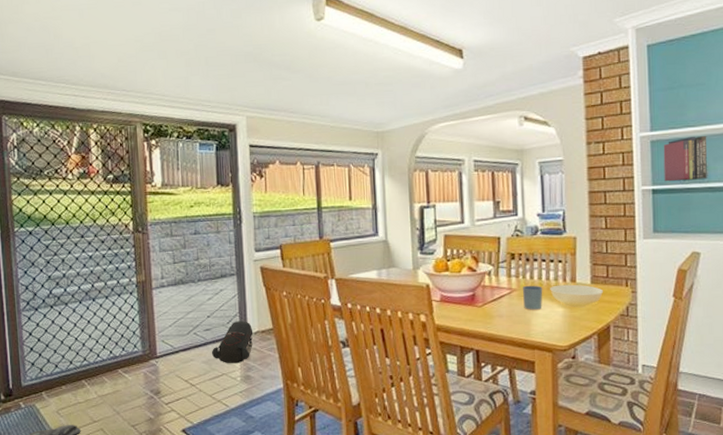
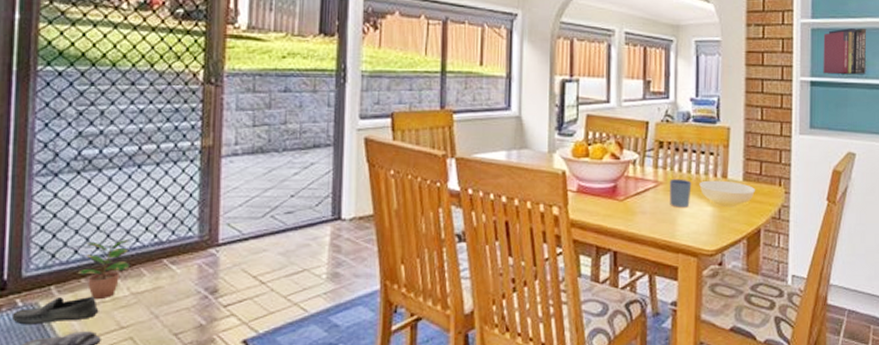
shoe: none [19,398,77,421] -> present [13,296,99,325]
potted plant: none [59,356,96,401] -> present [77,240,131,299]
backpack: present [211,321,254,364] -> none [291,204,348,257]

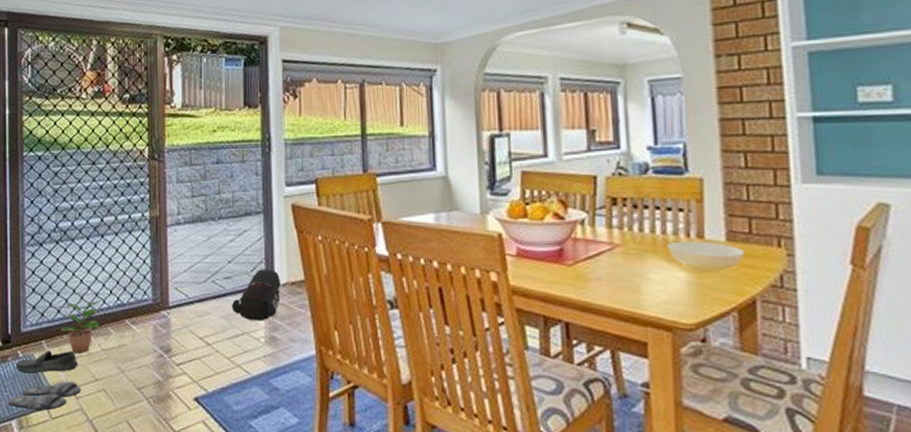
backpack: none [291,204,348,257] -> present [231,269,281,321]
mug: present [669,178,692,209] -> none [628,240,658,275]
books: present [823,28,867,75] -> none [827,45,896,107]

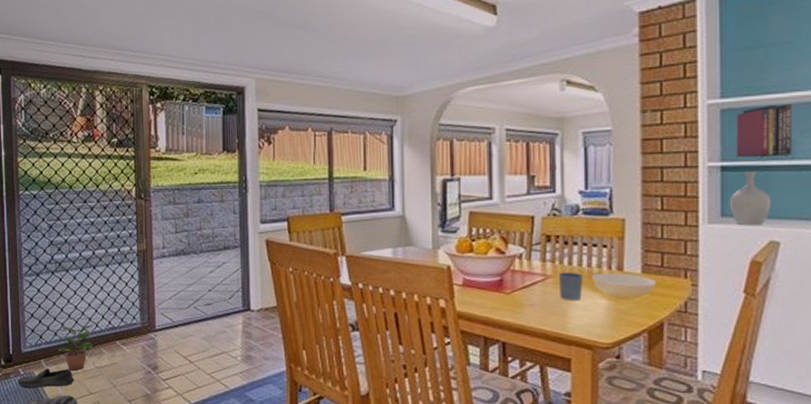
backpack: present [231,269,281,321] -> none [211,297,256,342]
mug: none [628,240,658,275] -> present [558,272,583,302]
vase: none [825,122,877,186] -> present [729,171,772,226]
books: none [827,45,896,107] -> present [736,104,793,158]

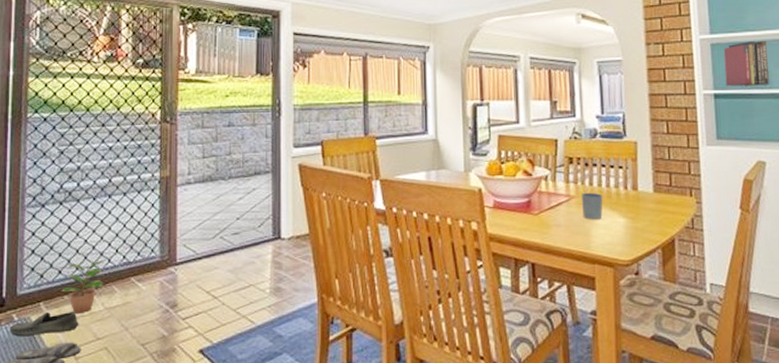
bowl: present [592,273,657,301] -> none [610,192,667,219]
vase: present [729,171,772,226] -> none [722,98,757,148]

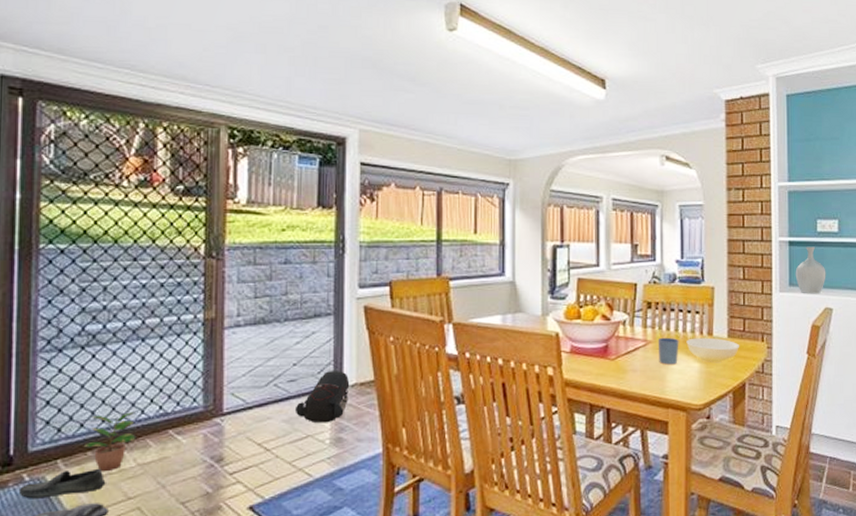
backpack: none [238,225,287,274] -> present [294,371,350,423]
bowl: none [610,192,667,219] -> present [686,337,740,363]
vase: none [722,98,757,148] -> present [795,246,826,294]
books: present [723,41,769,87] -> none [800,190,840,234]

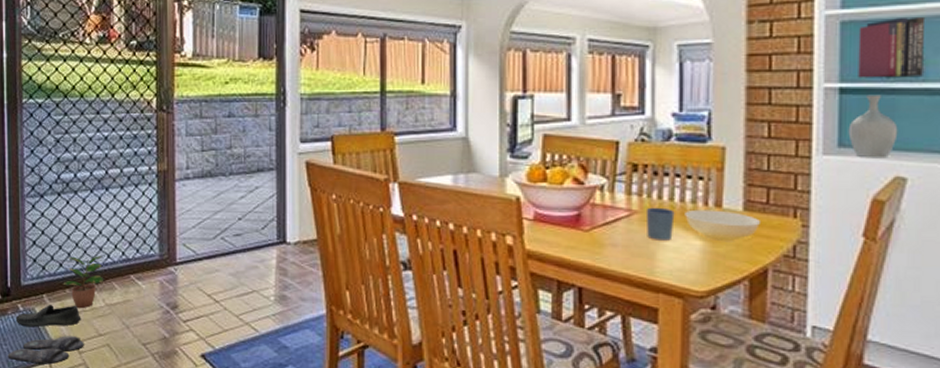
backpack: present [294,371,350,423] -> none [240,227,293,280]
books: none [800,190,840,234] -> present [858,18,926,78]

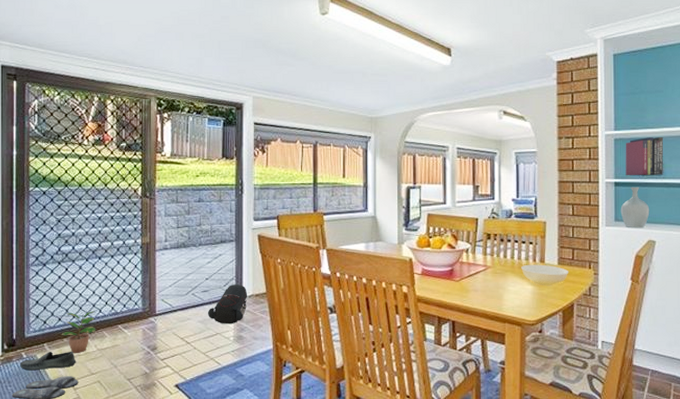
backpack: none [240,227,293,280] -> present [207,285,248,324]
mug: present [645,207,675,242] -> none [496,263,515,287]

